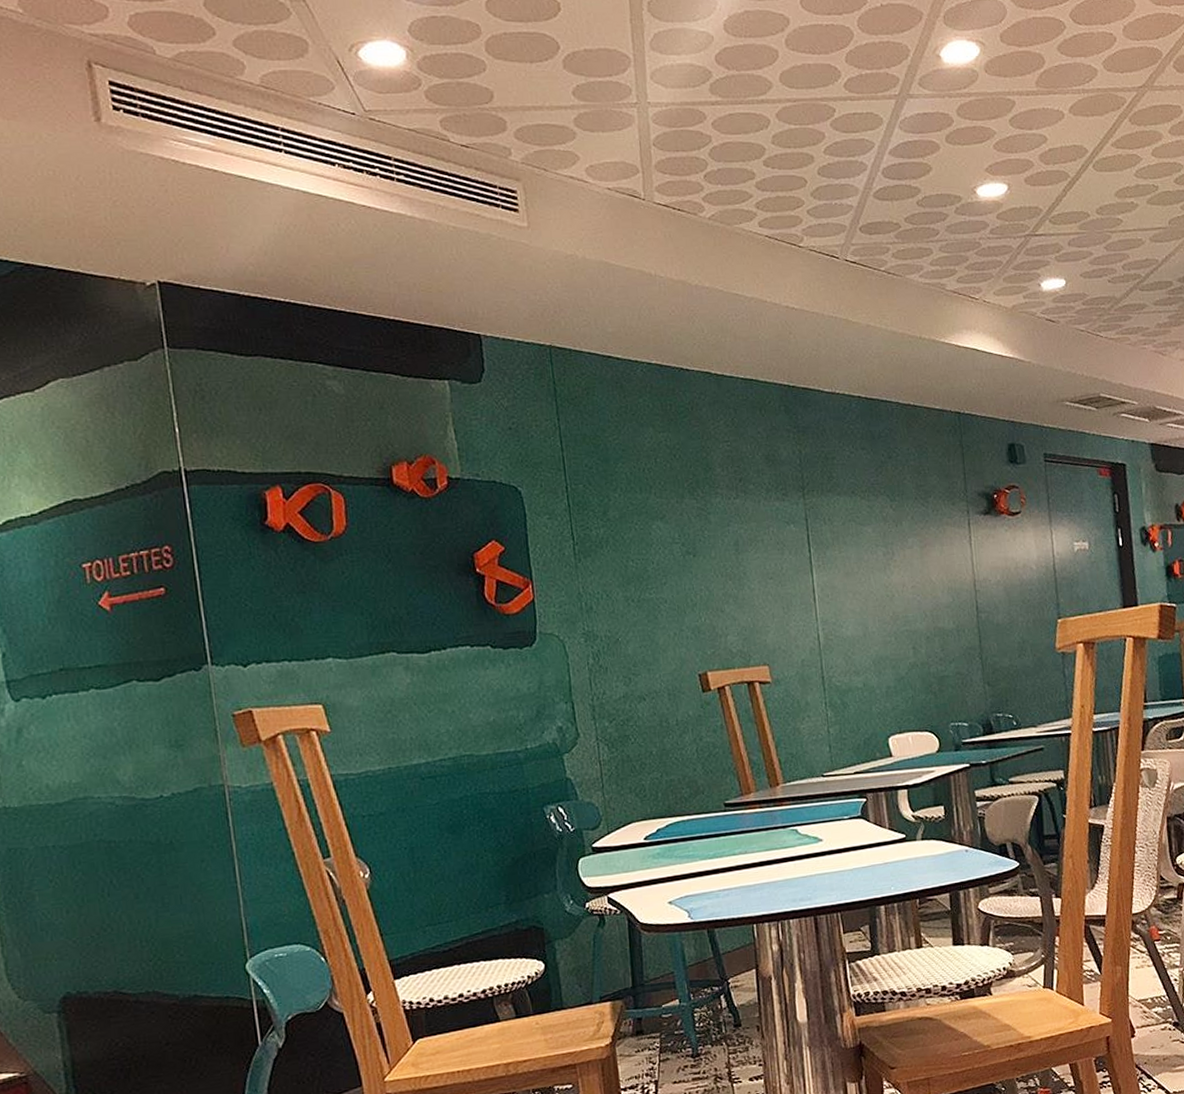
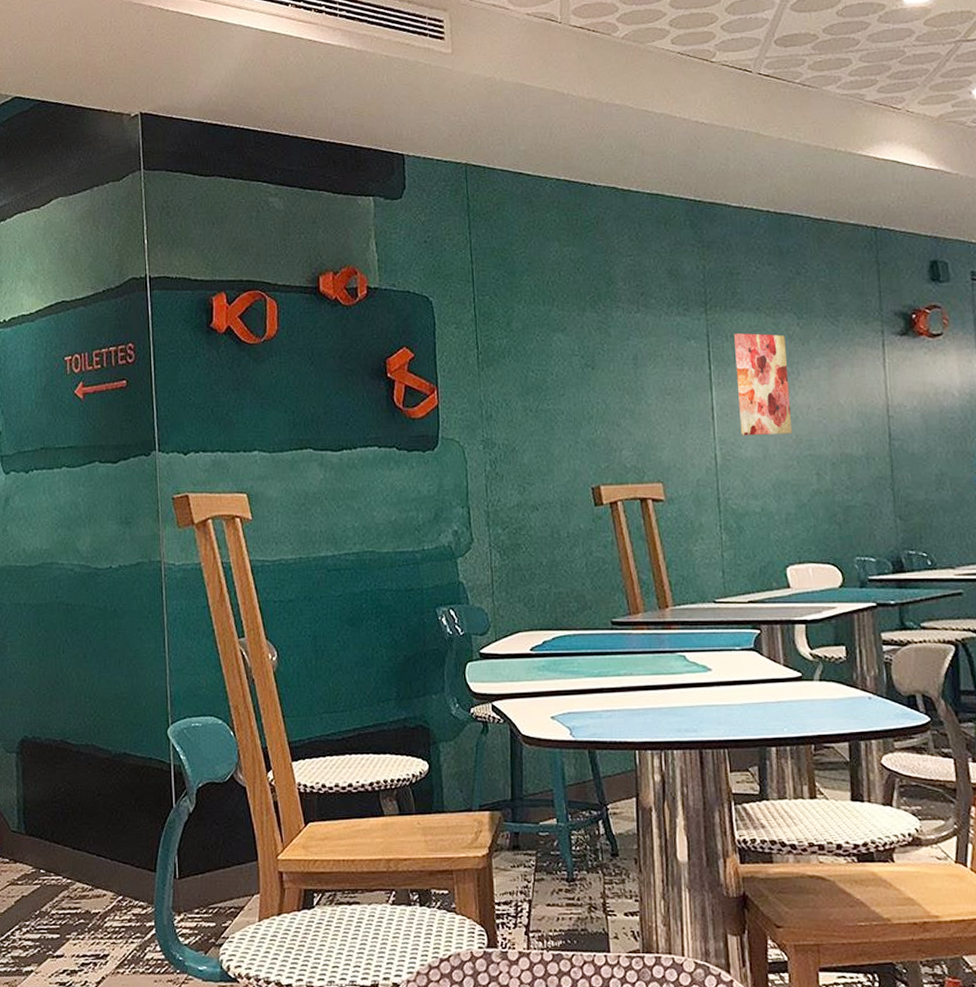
wall art: none [832,516,890,616] -> present [734,333,793,436]

